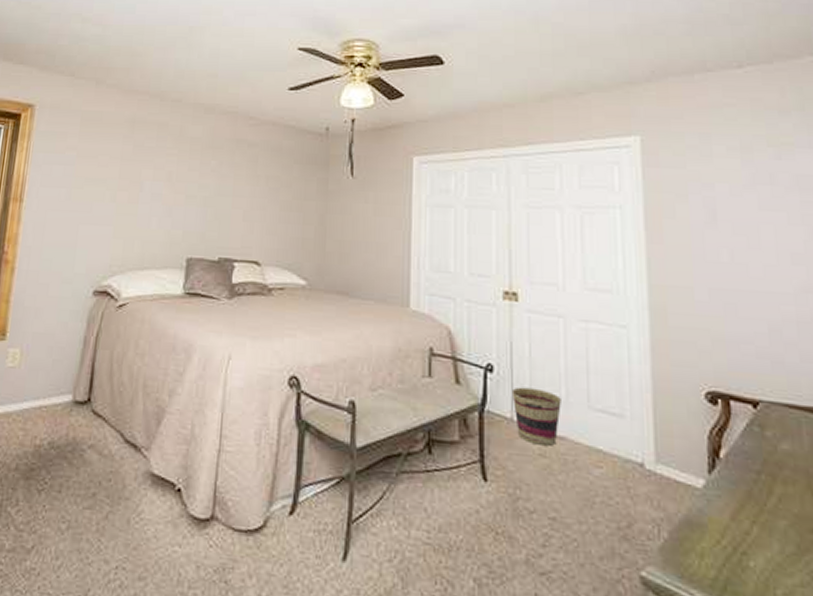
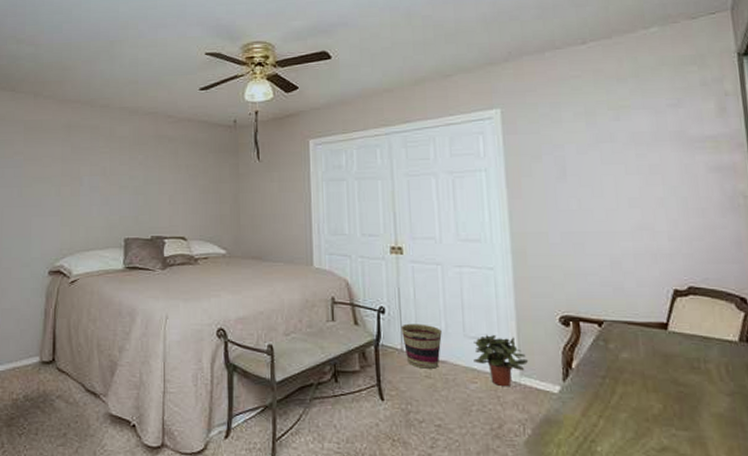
potted plant: none [599,407,667,476] -> present [473,334,529,387]

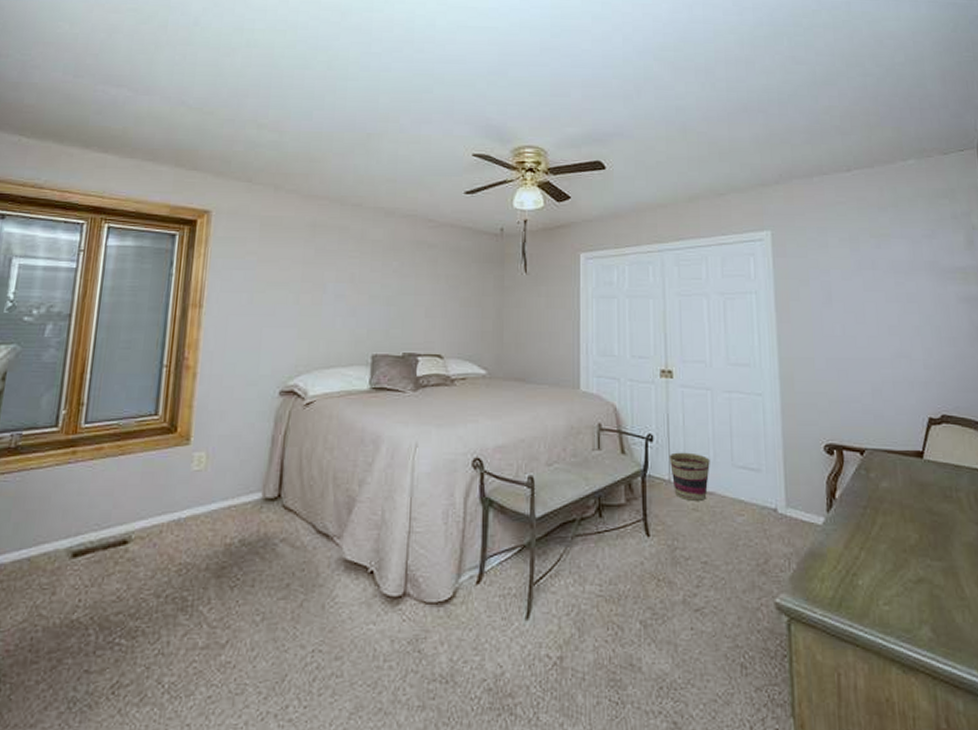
potted plant: present [473,334,529,387] -> none [741,463,795,519]

